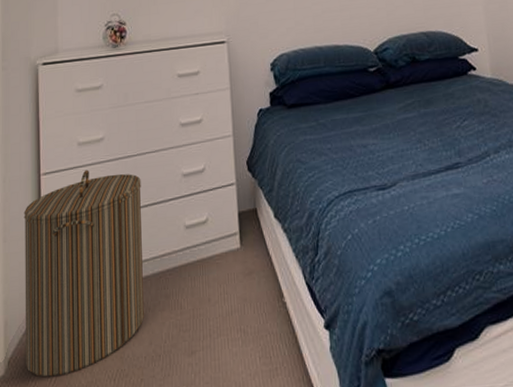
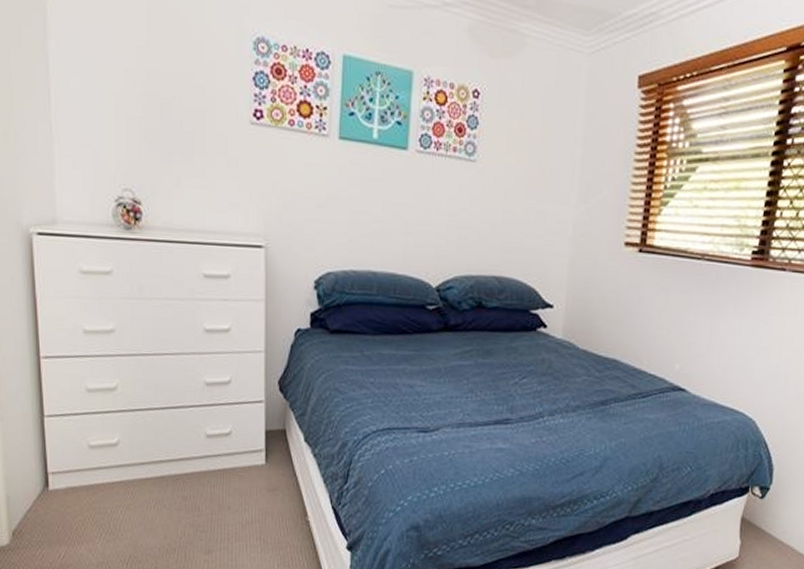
laundry hamper: present [24,169,144,377] -> none [22,360,159,553]

